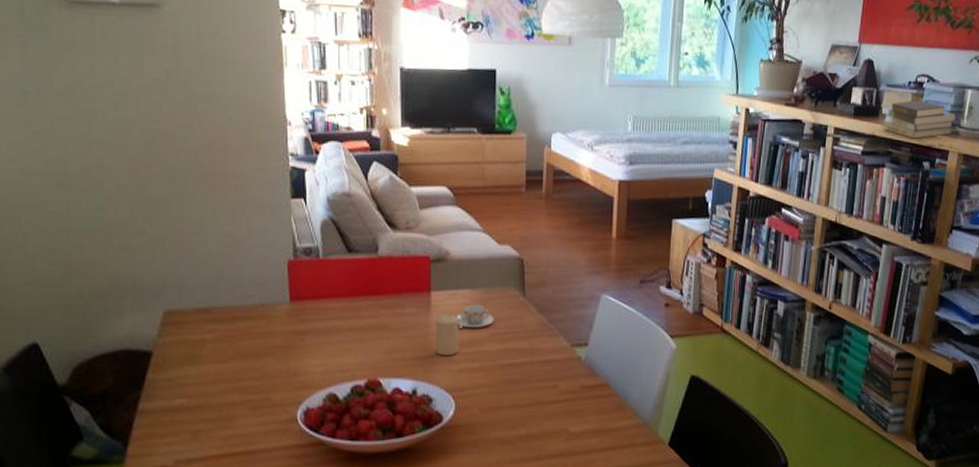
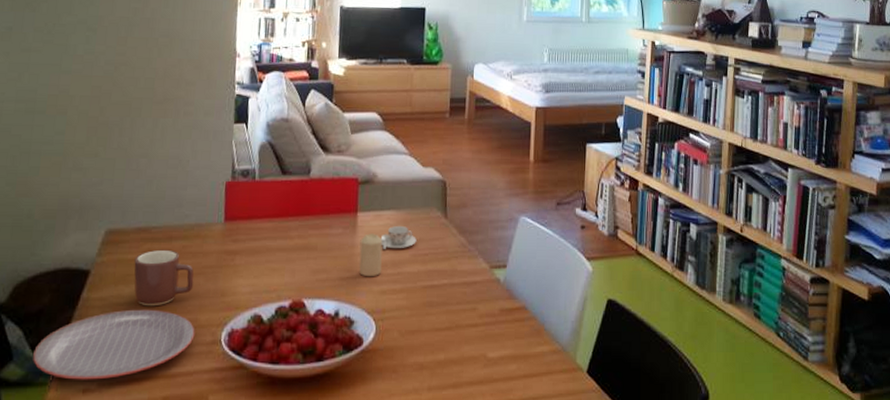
plate: none [103,389,270,458] -> present [32,309,195,380]
mug: none [198,330,263,387] -> present [133,249,194,307]
books: present [884,100,956,139] -> none [781,33,847,69]

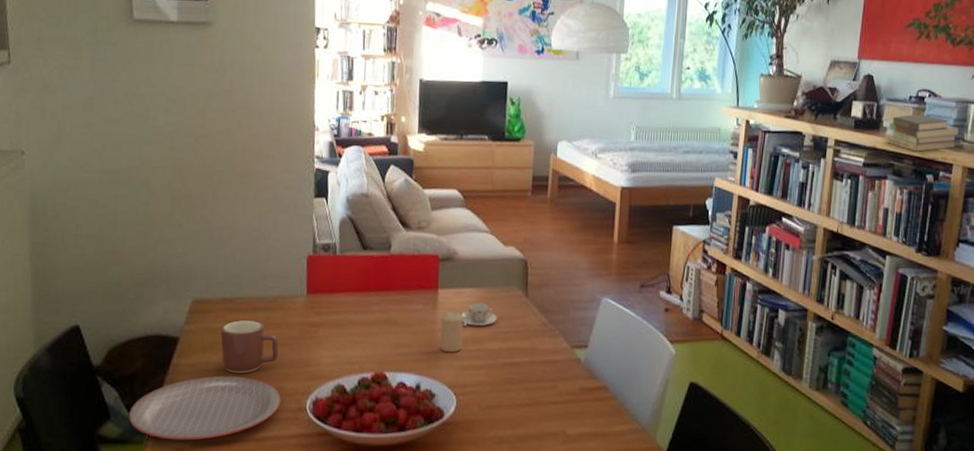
books: none [781,33,847,69] -> present [885,114,959,152]

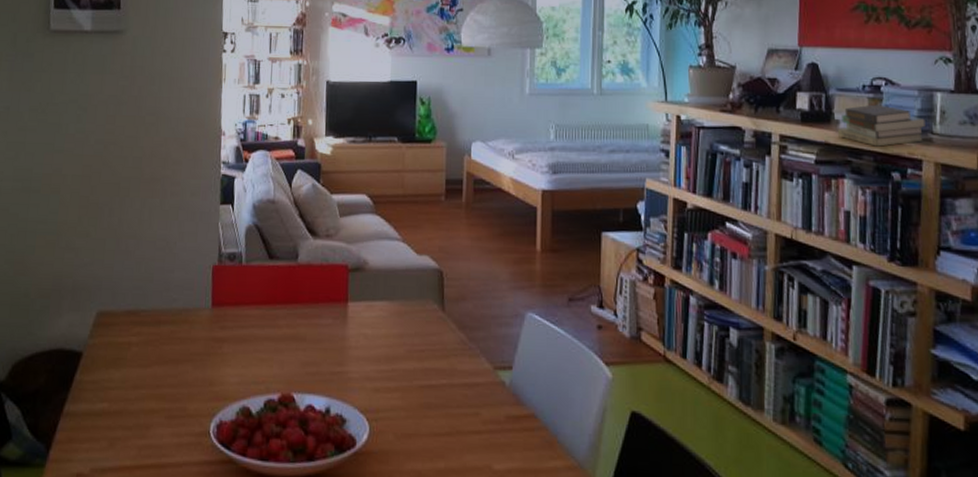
plate: present [128,375,281,441] -> none [29,394,184,465]
mug: present [220,319,279,374] -> none [124,333,183,393]
candle: present [439,310,463,353] -> none [350,325,375,373]
teacup: present [461,303,497,326] -> none [373,317,412,343]

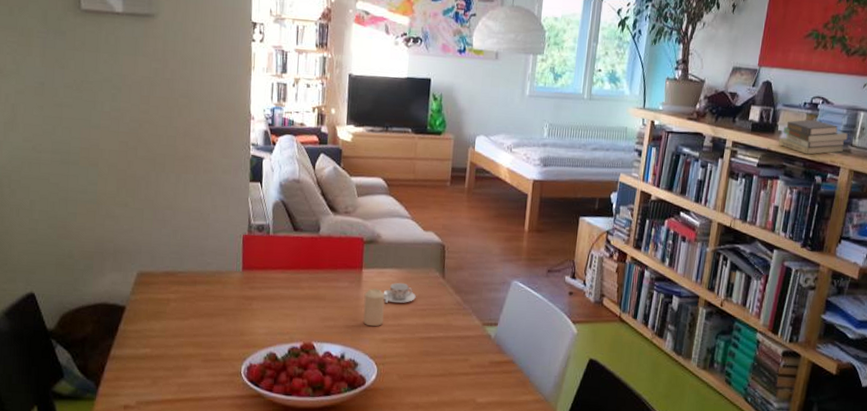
candle: none [350,325,375,373] -> present [363,288,385,327]
teacup: none [373,317,412,343] -> present [383,282,416,303]

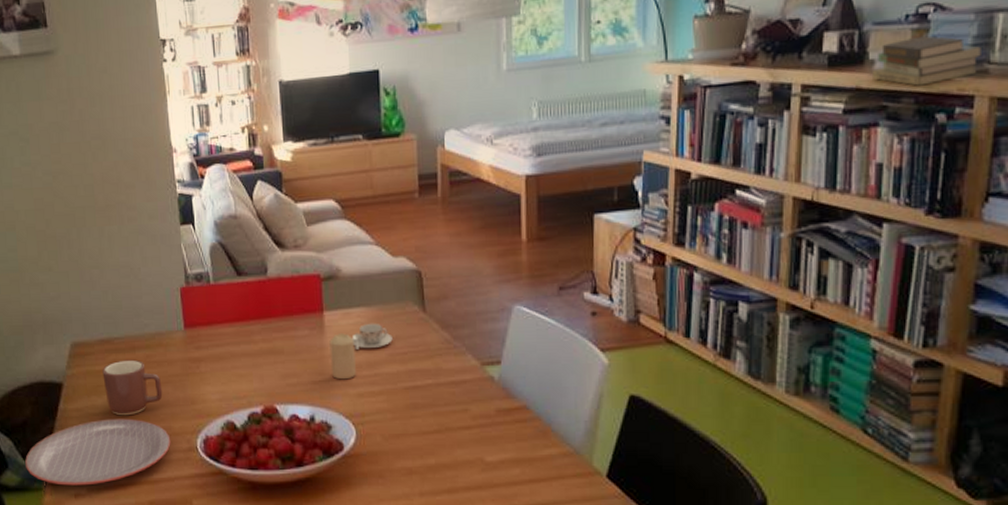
plate: none [80,341,219,399] -> present [24,418,171,486]
mug: none [163,291,217,341] -> present [102,359,163,416]

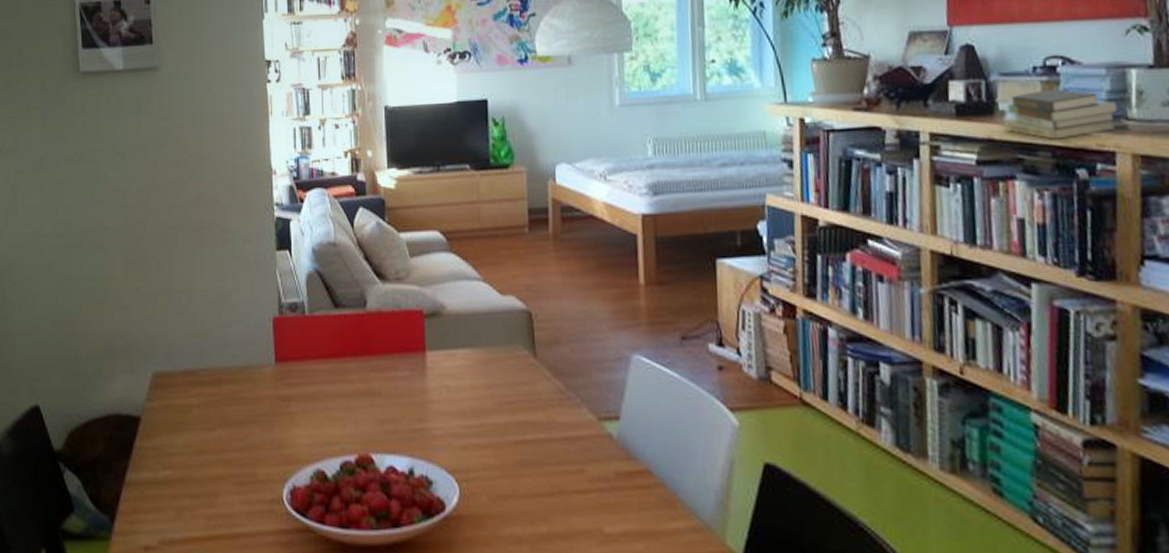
plate: present [24,418,171,486] -> none [92,460,254,537]
mug: present [102,359,163,416] -> none [184,394,248,458]
candle: present [329,333,356,380] -> none [431,376,460,429]
teacup: present [351,323,393,349] -> none [456,366,501,395]

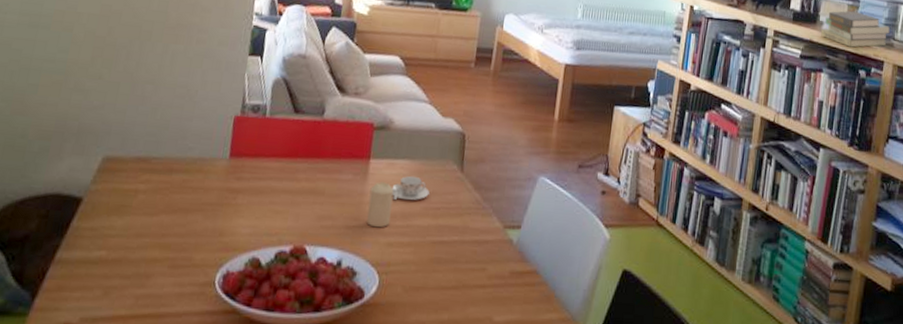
candle: none [431,376,460,429] -> present [366,182,394,228]
teacup: none [456,366,501,395] -> present [391,175,430,200]

